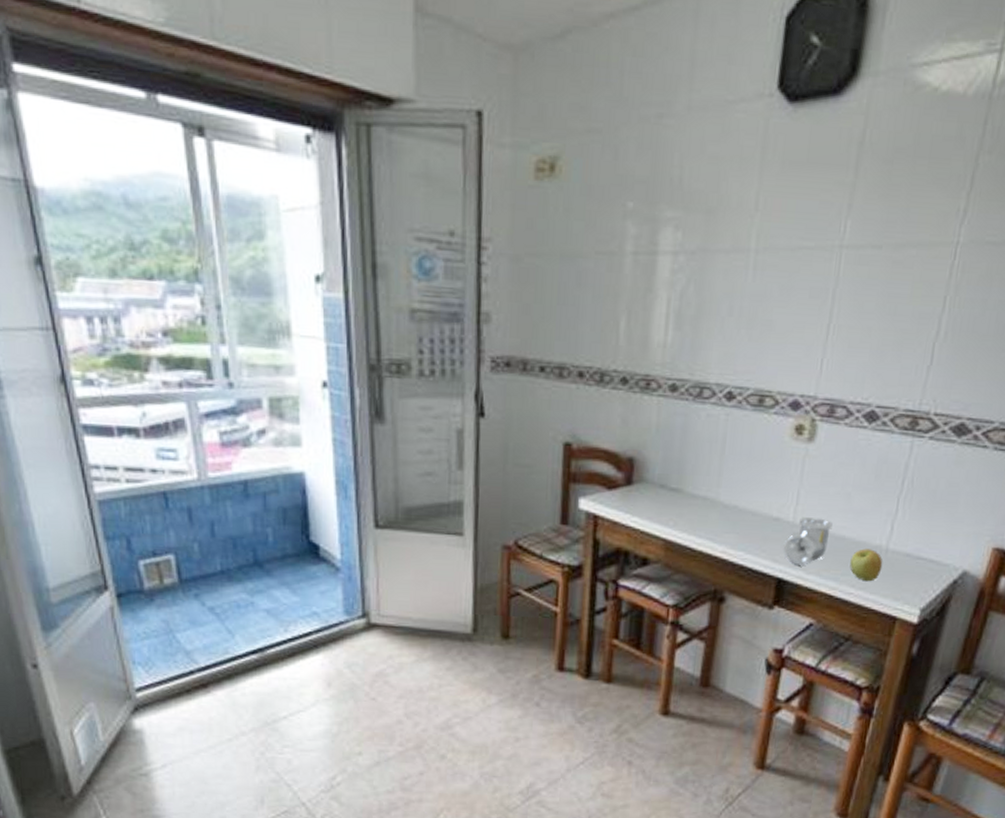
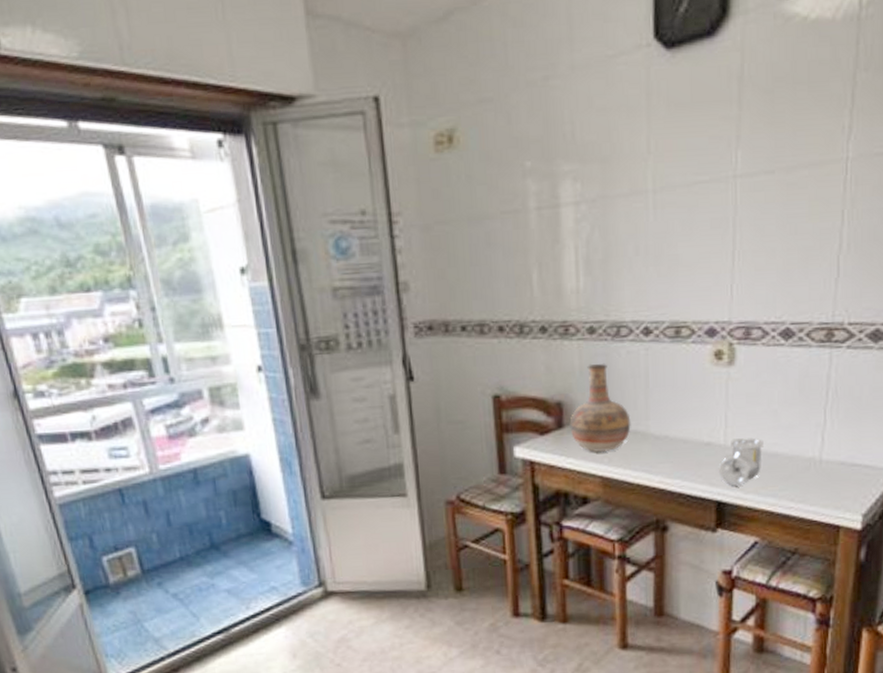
vase: none [638,422,702,515] -> present [570,363,631,453]
apple: present [850,549,883,582] -> none [786,462,819,494]

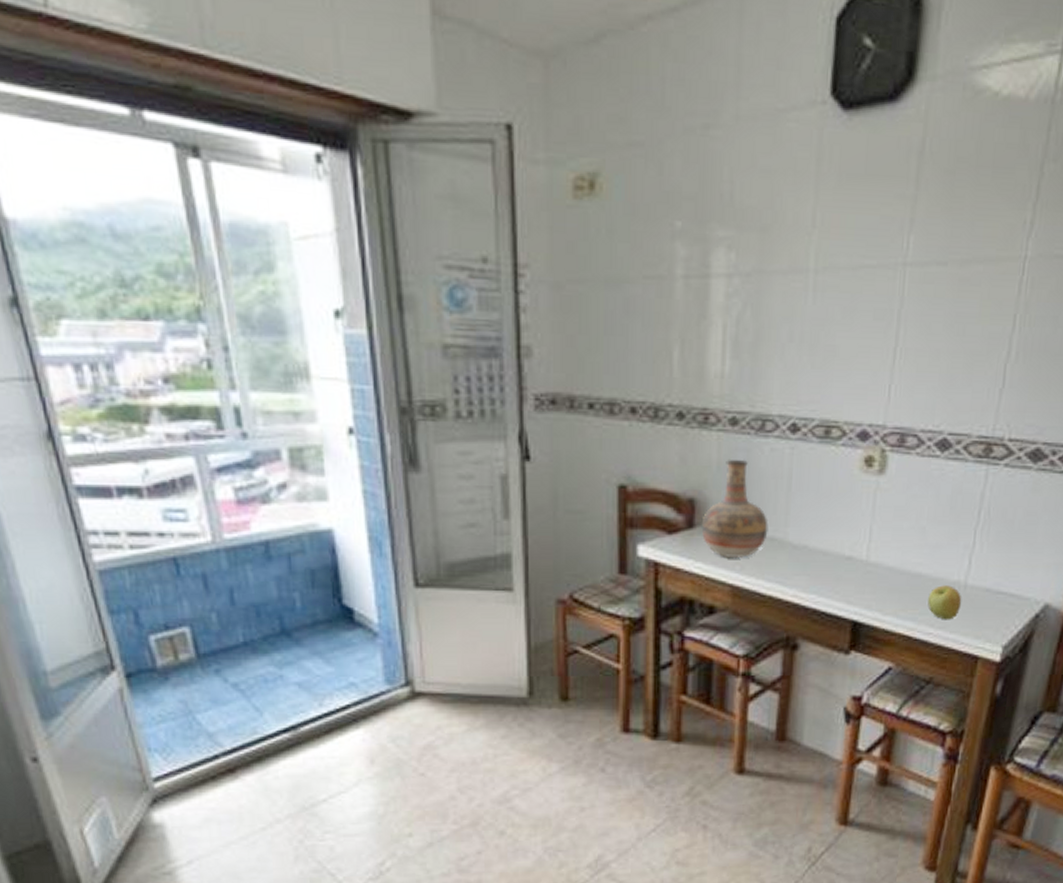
pipe fitting: present [719,438,764,487] -> none [858,555,908,607]
apple: none [786,462,819,494] -> present [927,585,962,620]

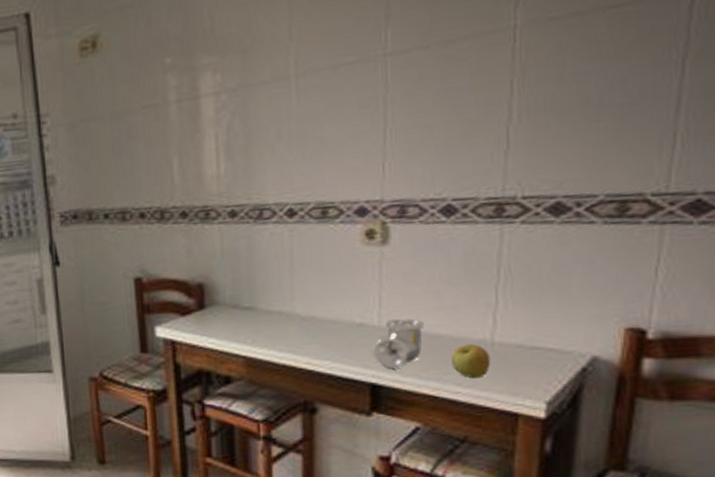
vase: present [701,458,769,559] -> none [211,245,275,333]
pipe fitting: none [858,555,908,607] -> present [373,318,424,370]

